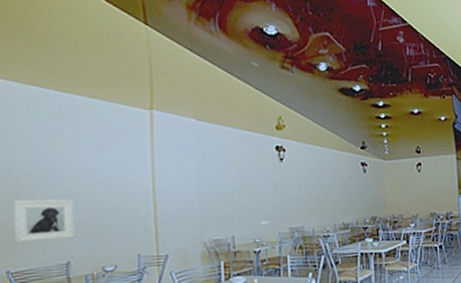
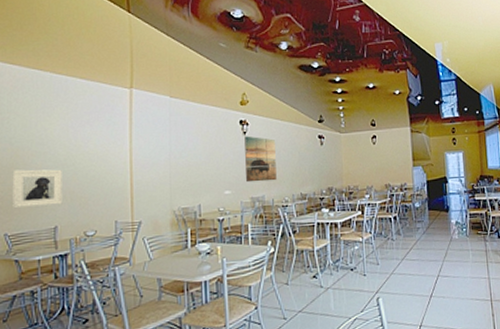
wall art: none [281,162,317,212] -> present [244,136,277,183]

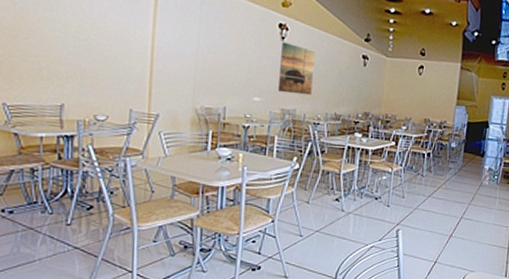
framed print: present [12,169,63,209] -> none [13,34,73,81]

